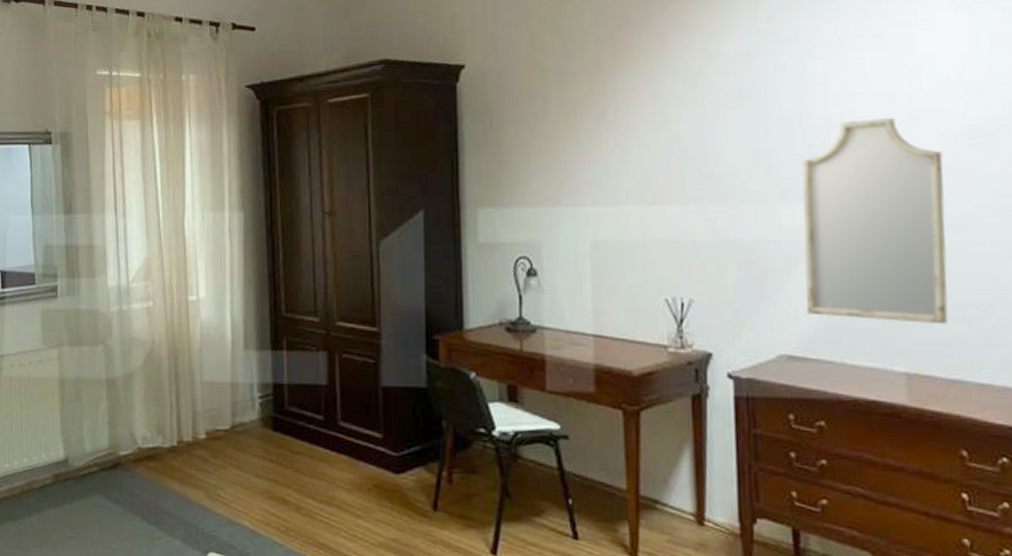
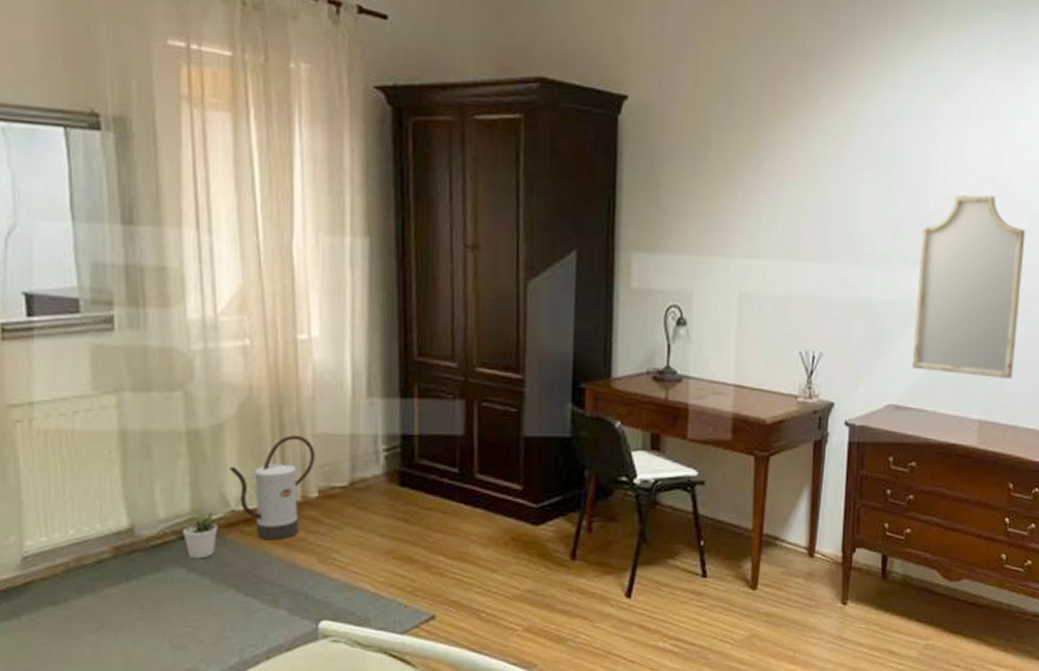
potted plant: none [103,446,129,489] -> present [183,509,218,559]
watering can: none [137,383,203,476] -> present [229,435,316,540]

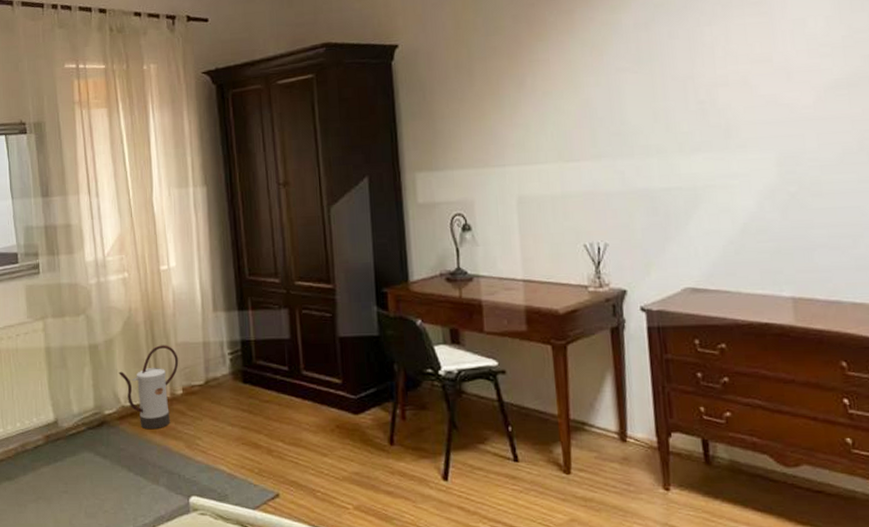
potted plant: present [183,509,218,559] -> none [90,405,114,445]
home mirror: present [911,195,1026,380] -> none [695,74,826,254]

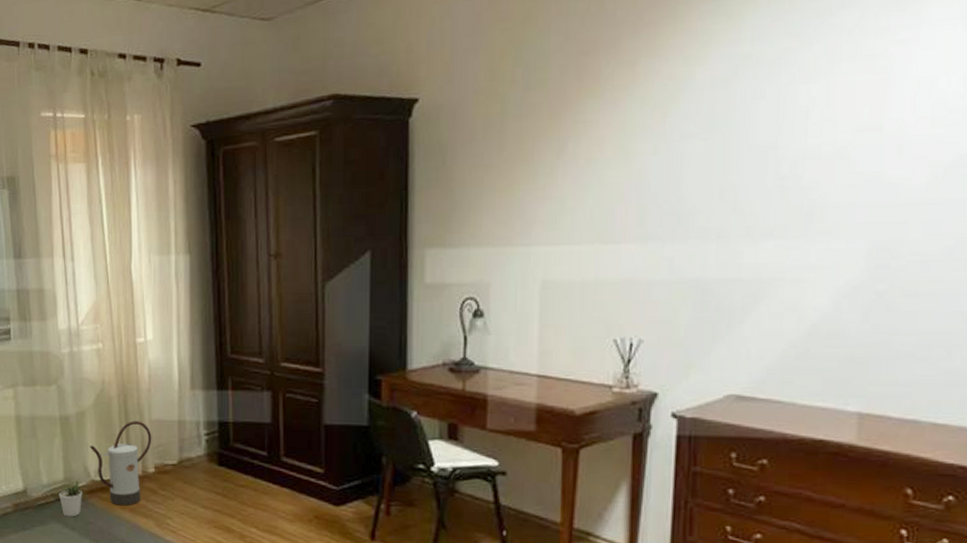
potted plant: none [90,405,114,445] -> present [59,478,83,517]

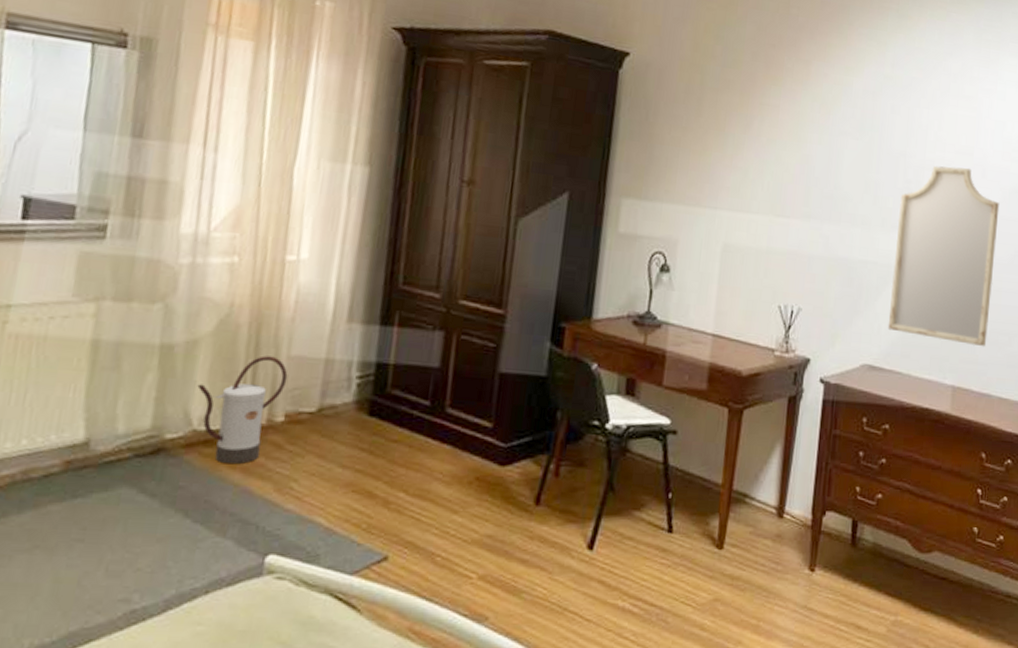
potted plant: present [59,478,83,517] -> none [139,427,178,479]
home mirror: none [760,146,928,365] -> present [887,166,1000,347]

